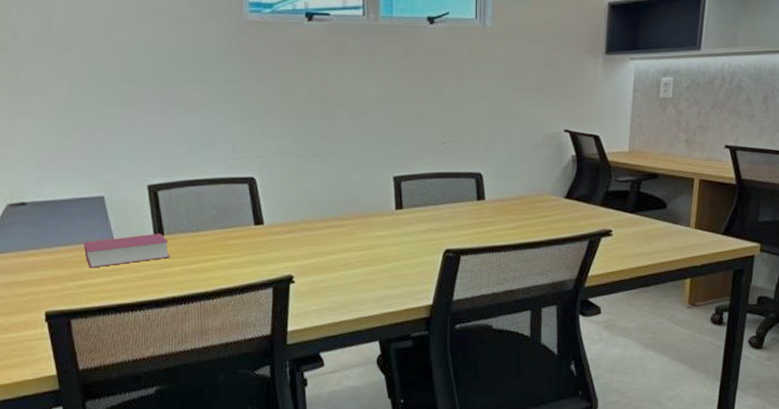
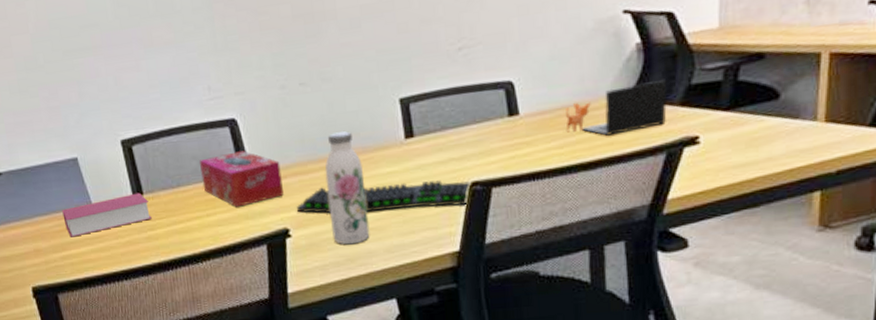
tissue box: none [219,206,291,254] -> present [200,150,284,207]
keyboard: none [302,243,447,268] -> present [297,180,473,214]
water bottle: none [328,198,361,293] -> present [325,131,370,245]
laptop: none [519,186,592,223] -> present [565,80,668,136]

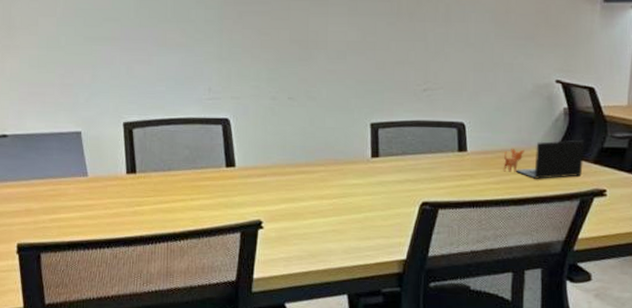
book: present [62,192,152,237] -> none [58,171,141,203]
tissue box: present [200,150,284,207] -> none [191,147,262,196]
keyboard: present [297,180,473,214] -> none [272,189,424,220]
water bottle: present [325,131,370,245] -> none [299,144,333,242]

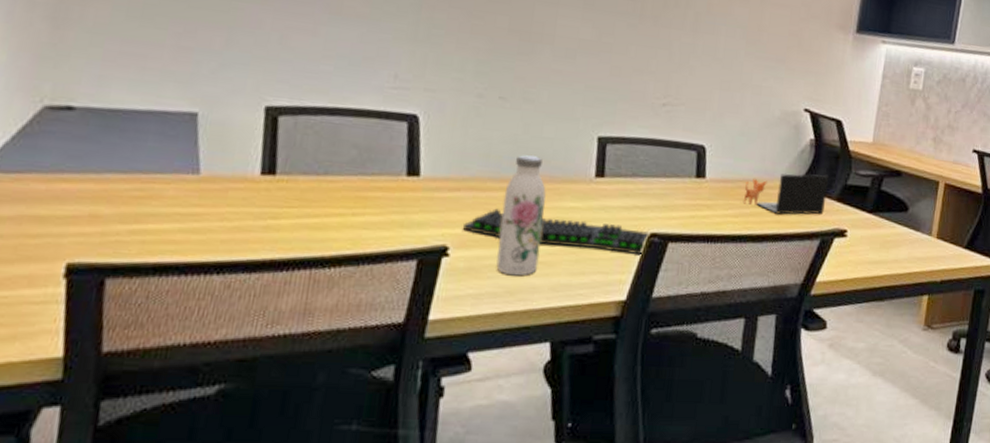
keyboard: none [272,189,424,220] -> present [463,208,653,254]
water bottle: none [299,144,333,242] -> present [496,155,546,276]

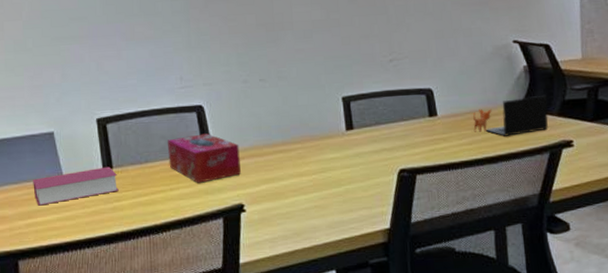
book: none [150,170,281,209] -> present [33,166,119,206]
tissue box: none [357,150,457,212] -> present [168,133,241,183]
keyboard: present [463,208,653,254] -> none [252,167,401,192]
water bottle: present [496,155,546,276] -> none [278,121,315,220]

